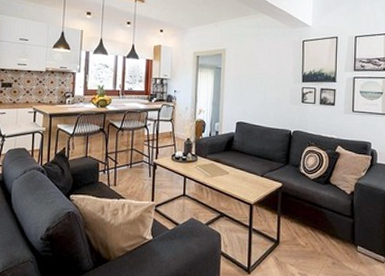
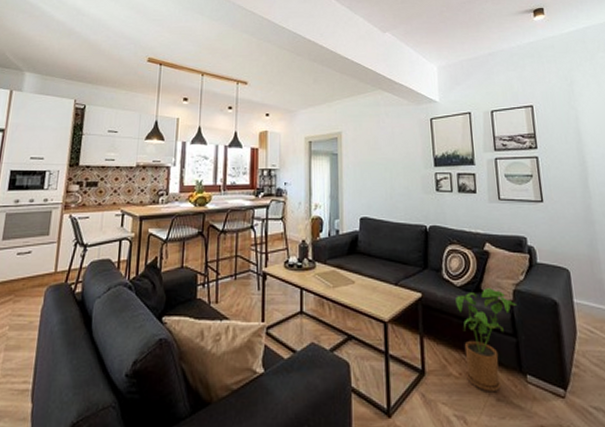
house plant: none [309,181,357,258] -> present [456,288,518,392]

